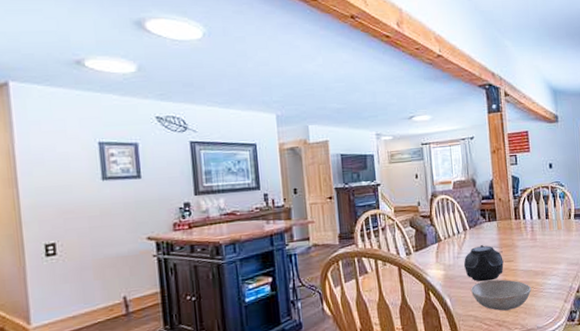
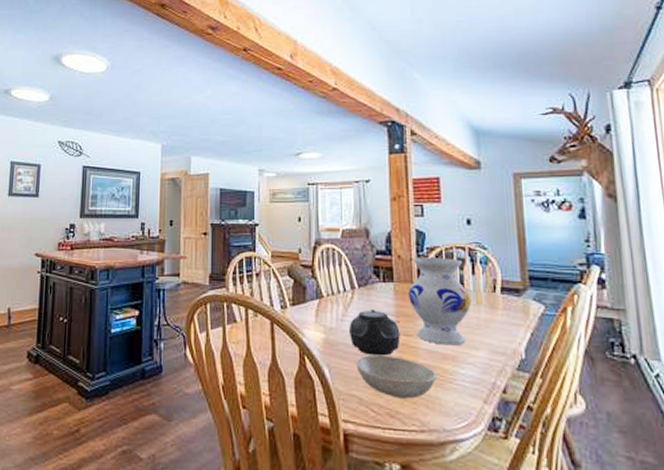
vase: none [507,196,554,265] -> present [407,257,472,346]

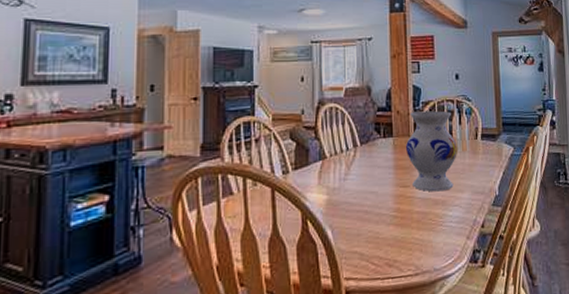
teapot: present [348,310,400,356] -> none [351,165,398,211]
bowl: present [356,354,437,399] -> none [358,208,429,248]

